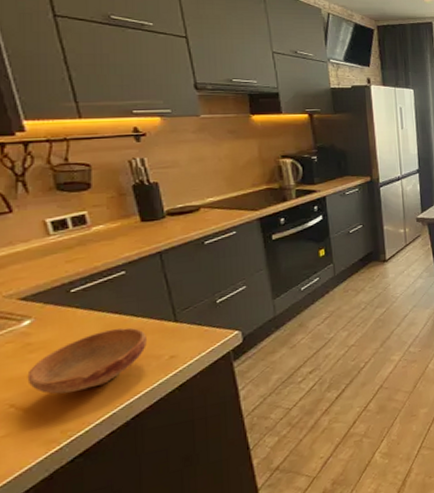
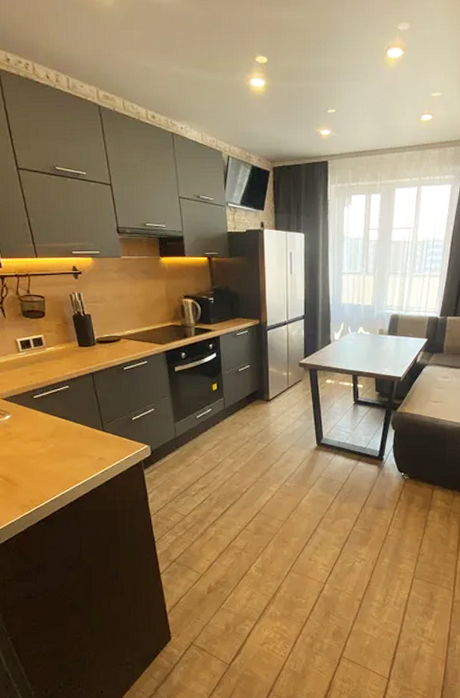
bowl: present [27,327,147,394] -> none [9,430,83,473]

